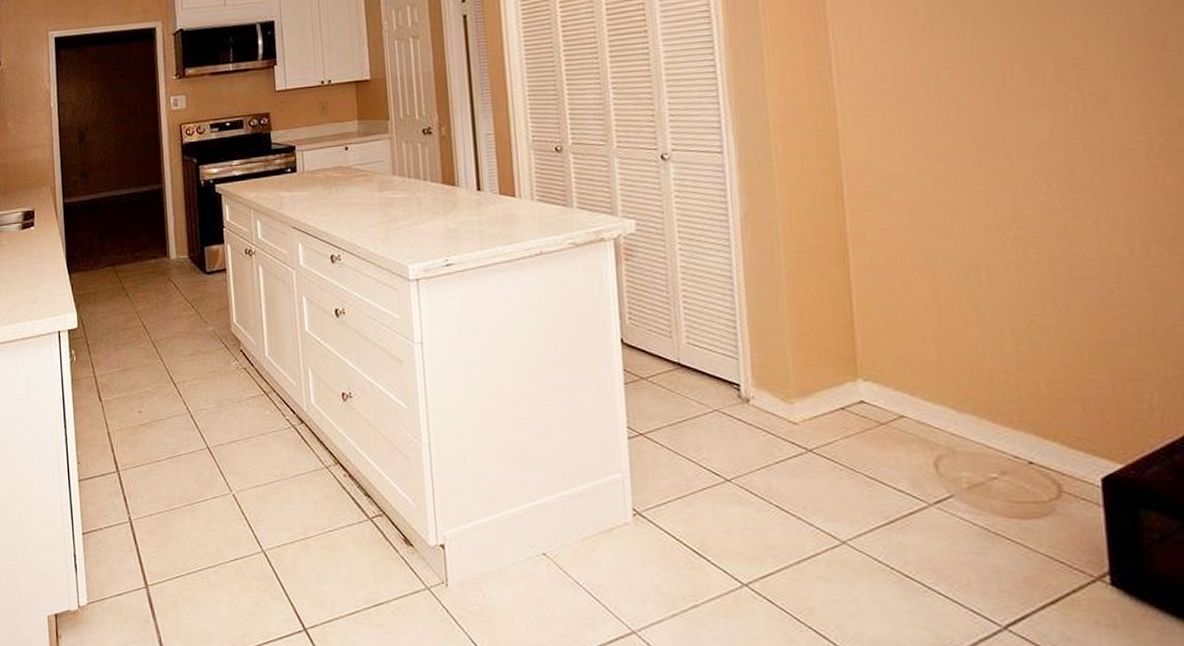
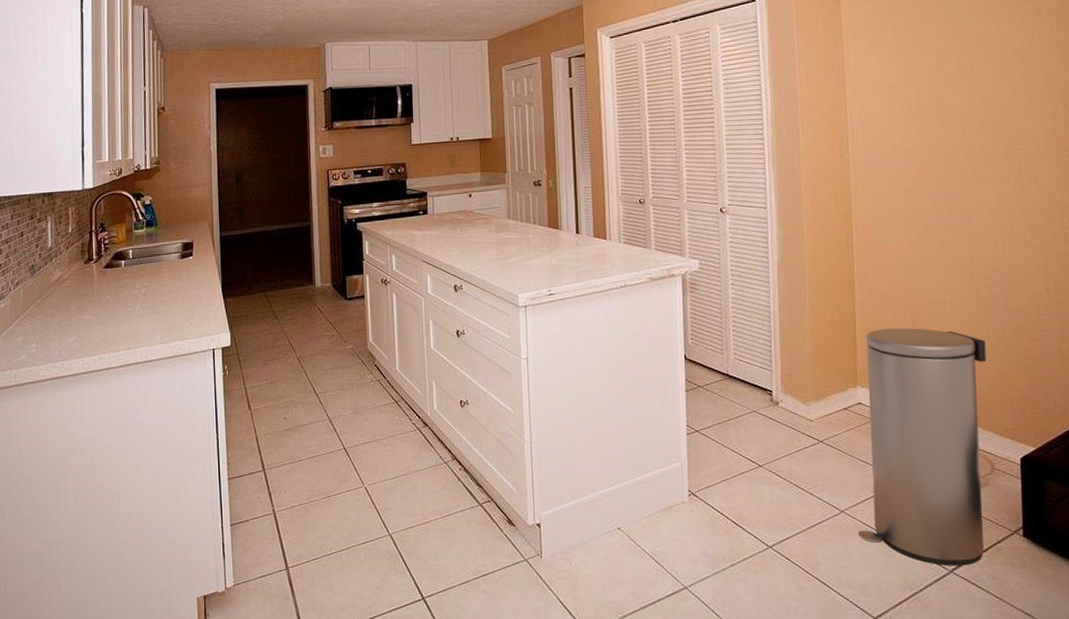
pedal bin: none [866,303,1052,621] -> present [857,328,986,566]

